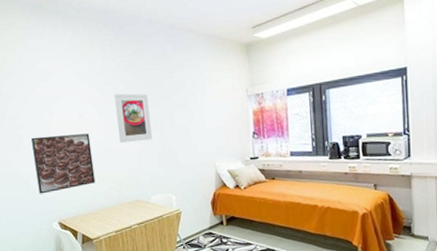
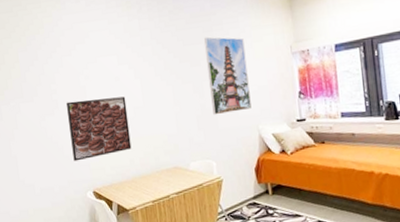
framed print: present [113,93,153,143] -> none [150,53,192,106]
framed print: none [166,78,209,153] -> present [204,36,252,116]

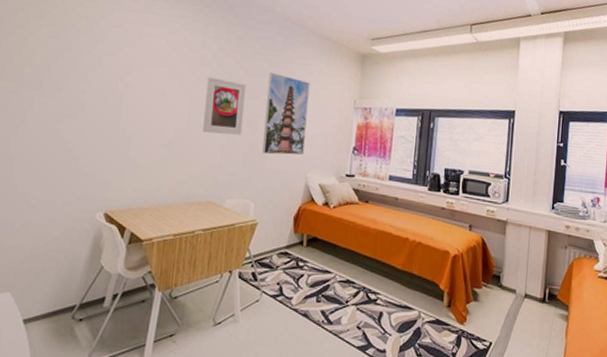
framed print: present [66,96,132,162] -> none [88,106,169,176]
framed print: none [150,53,192,106] -> present [203,77,246,135]

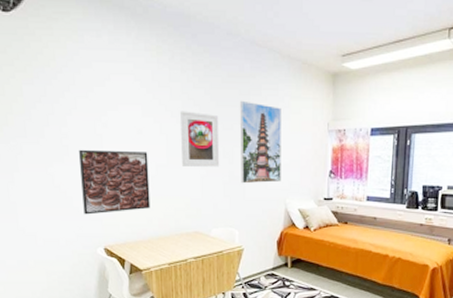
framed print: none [88,106,169,176] -> present [79,149,151,215]

